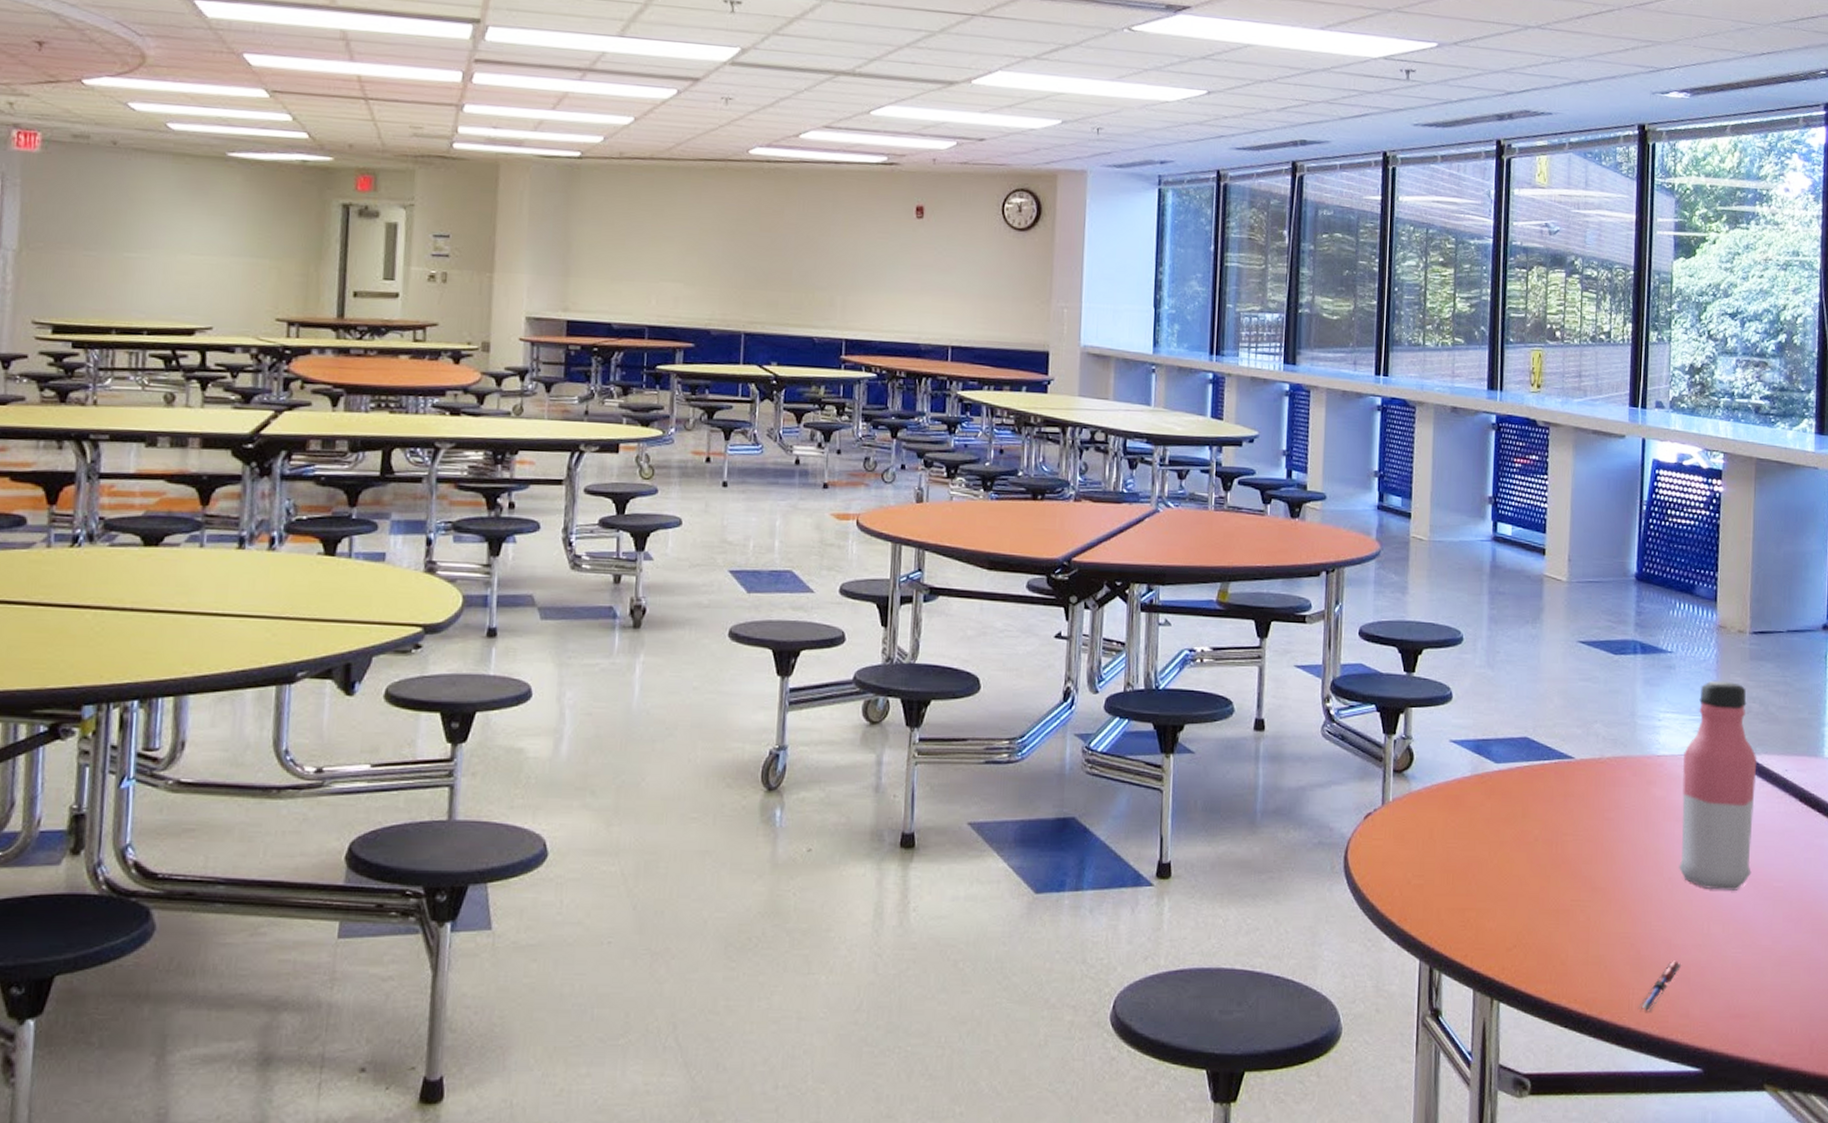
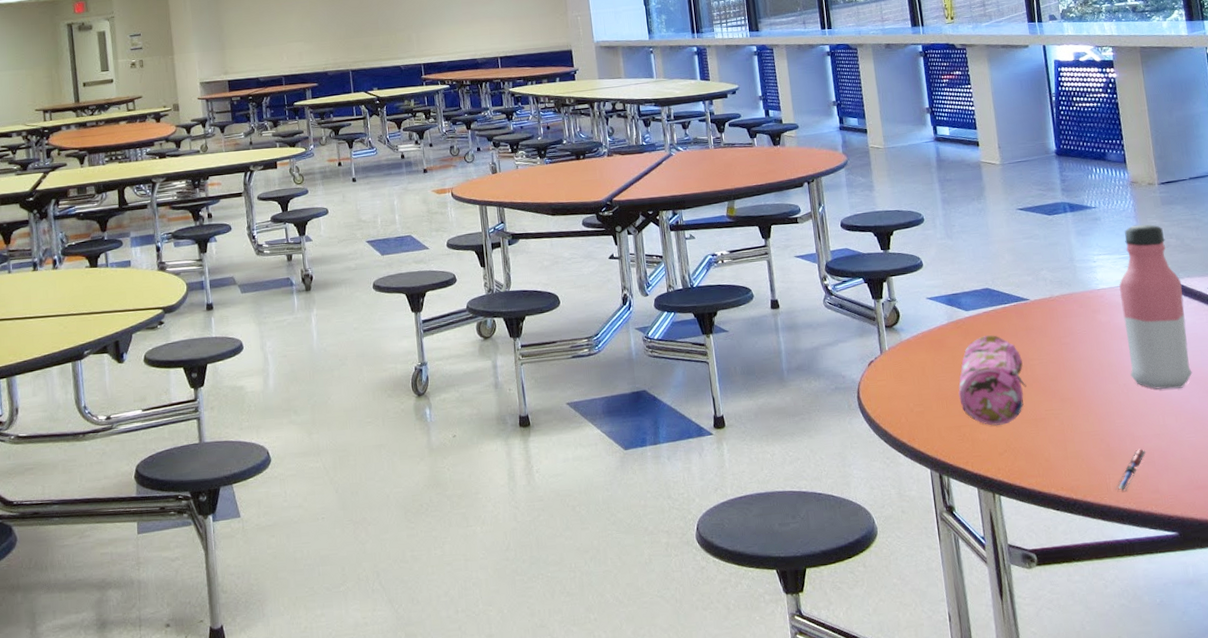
pencil case: none [1469,797,1555,913] -> present [958,335,1027,426]

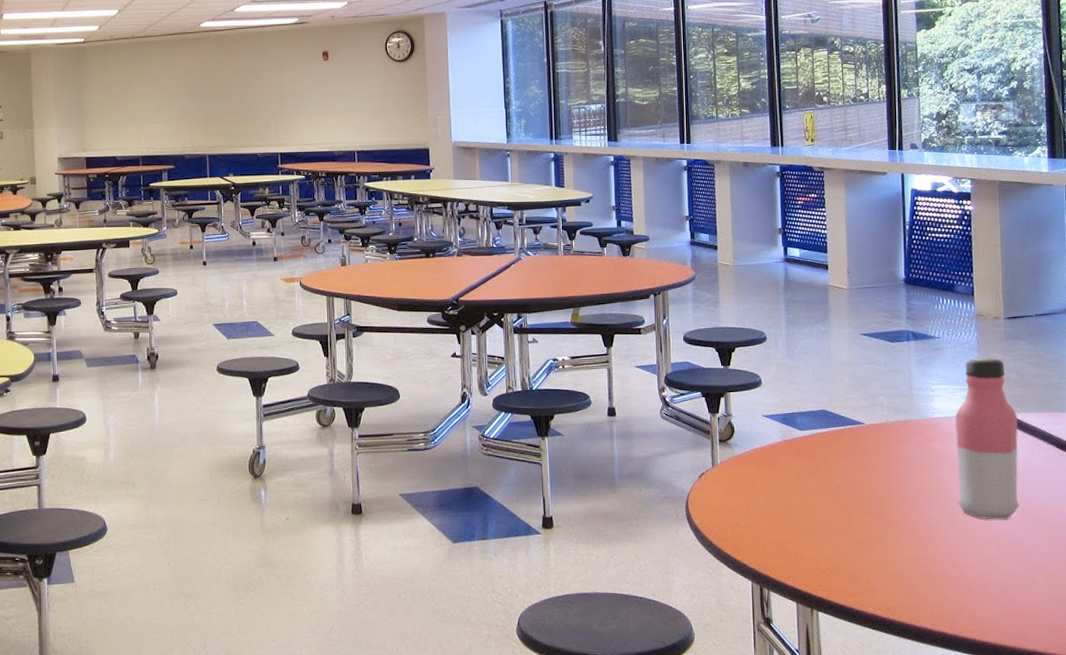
pencil case: present [958,335,1027,426] -> none [786,456,854,544]
pen: present [1115,449,1146,492] -> none [932,575,966,616]

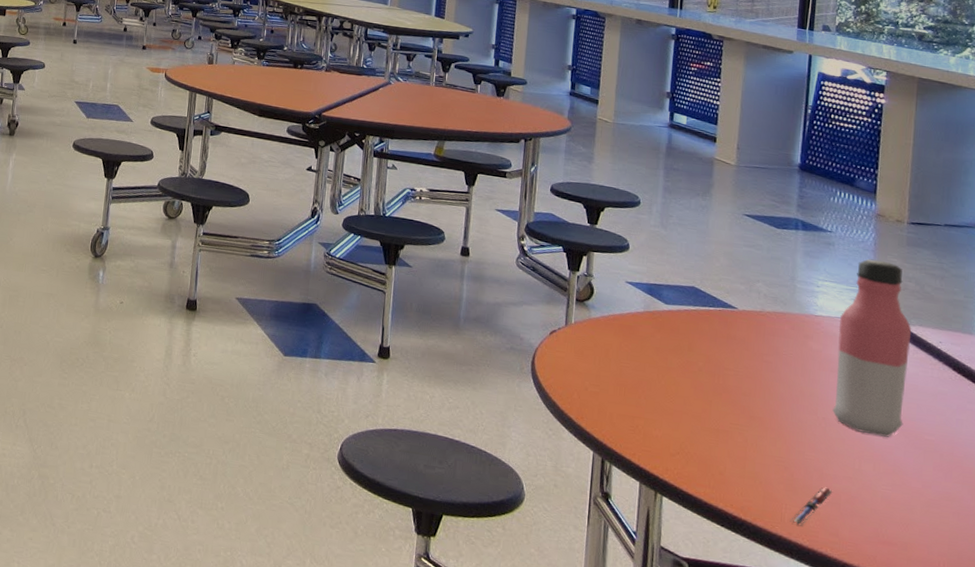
pen: none [932,575,966,616] -> present [789,487,833,526]

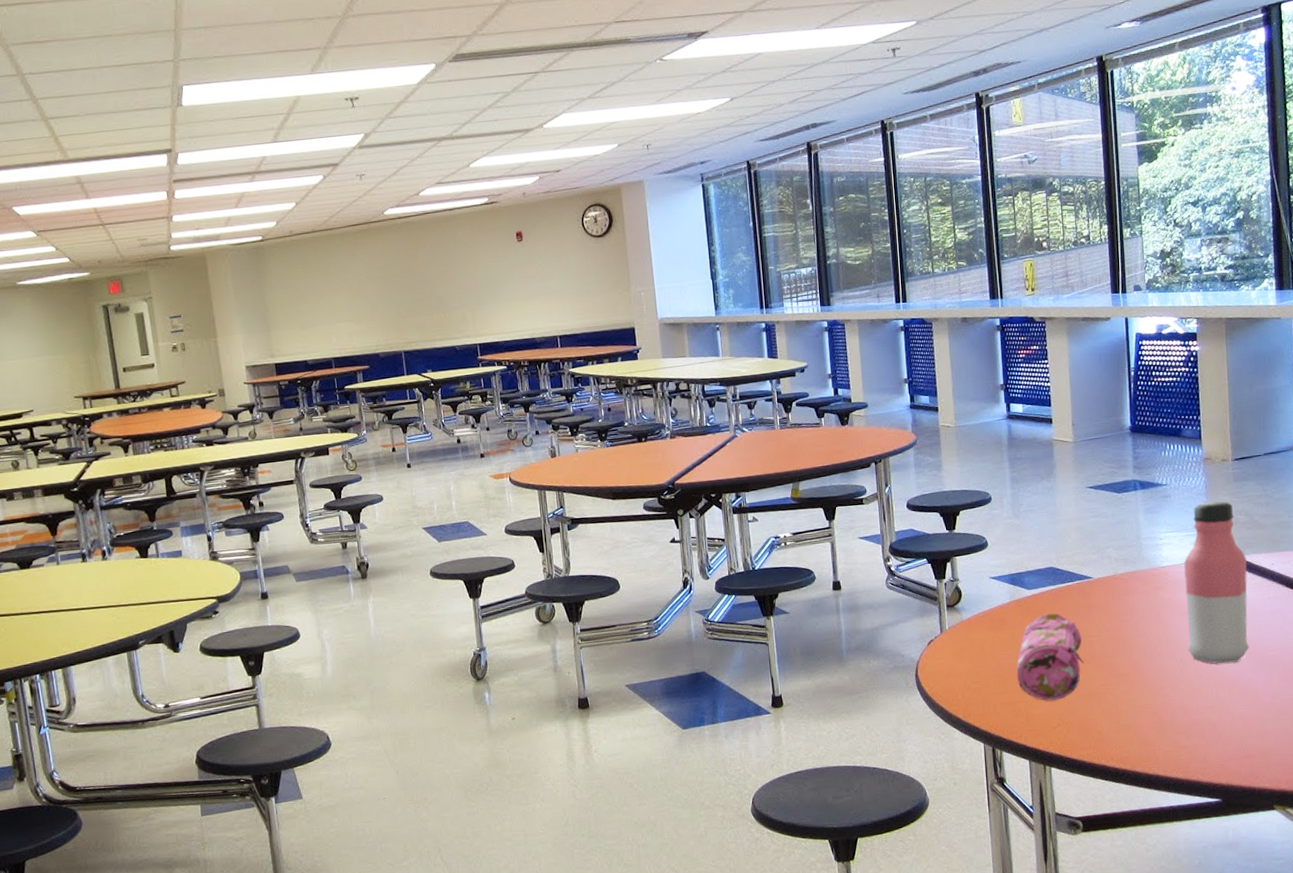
pencil case: none [639,333,717,427] -> present [1016,613,1084,701]
pen: present [789,487,833,526] -> none [1163,721,1197,762]

